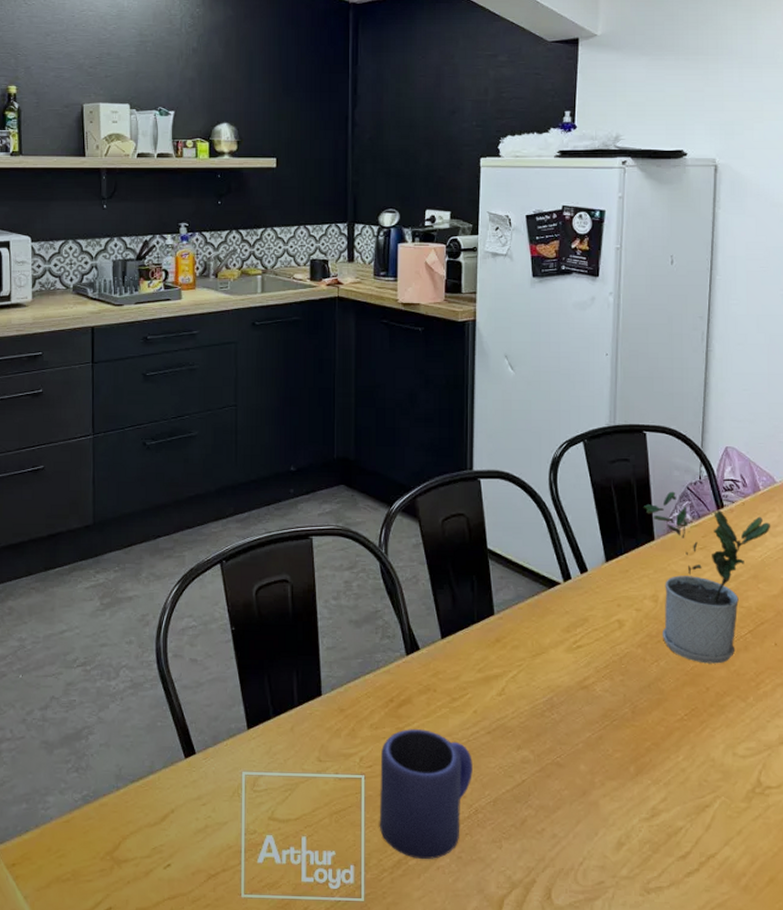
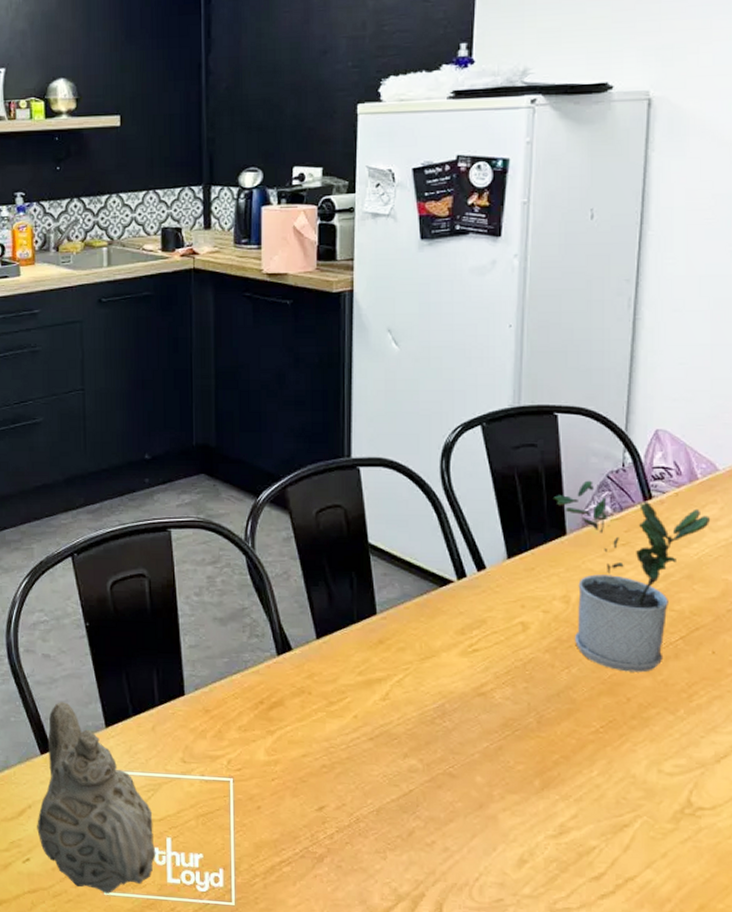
teapot: none [179,705,292,896] -> present [37,702,156,894]
mug: present [379,729,473,859] -> none [250,732,353,867]

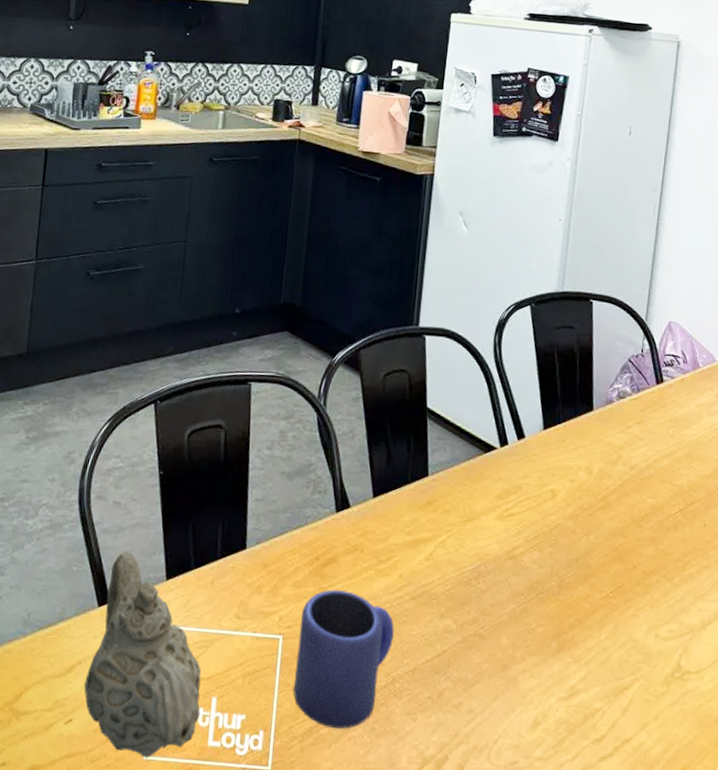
mug: none [250,732,353,867] -> present [293,589,394,729]
potted plant: present [553,480,711,673] -> none [584,362,708,542]

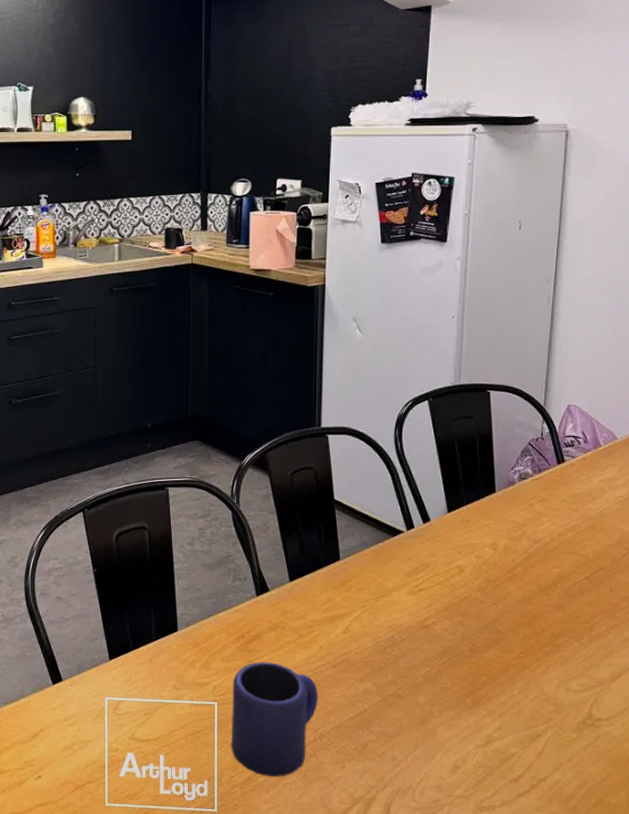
teapot: present [84,551,202,758] -> none [48,638,151,805]

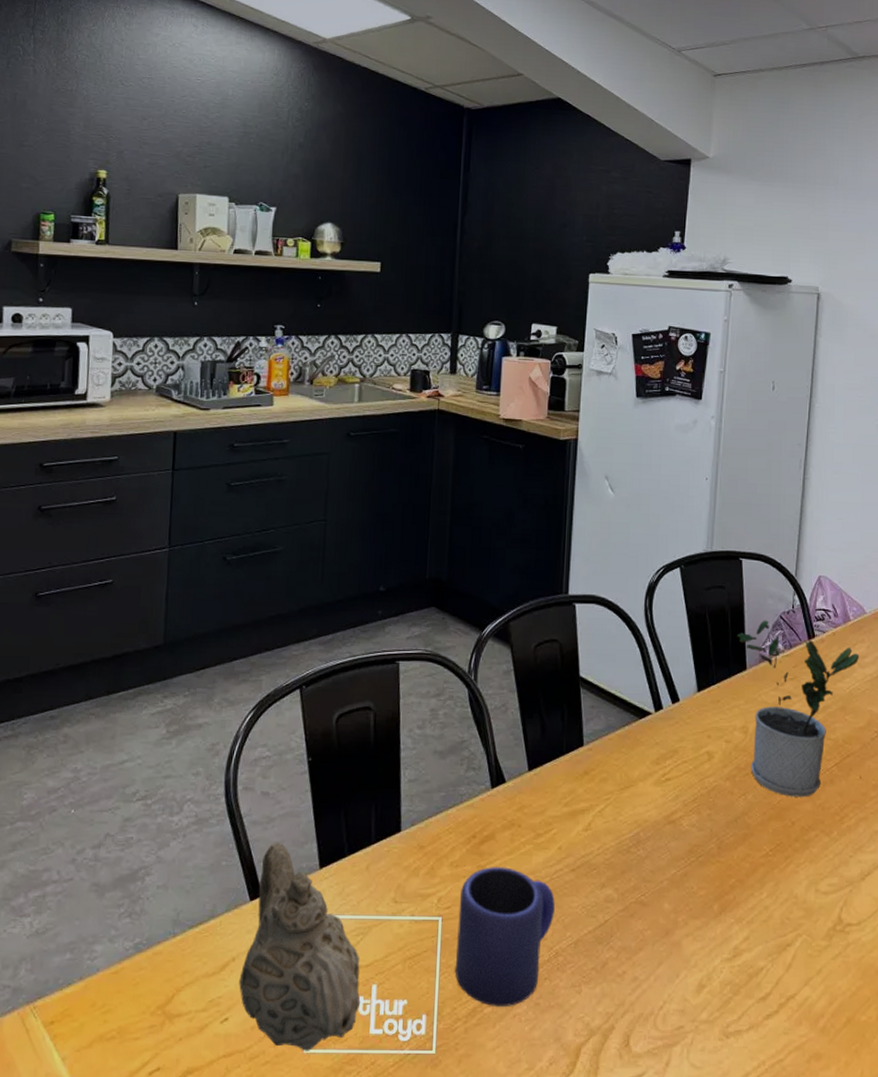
teapot: none [48,638,151,805] -> present [239,843,361,1051]
potted plant: none [485,447,611,607] -> present [736,620,860,797]

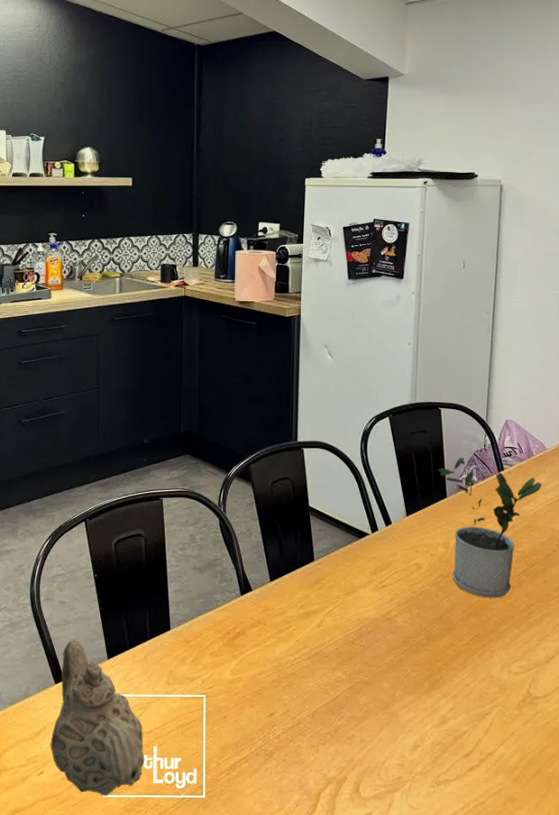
mug: present [455,867,555,1006] -> none [218,656,295,762]

